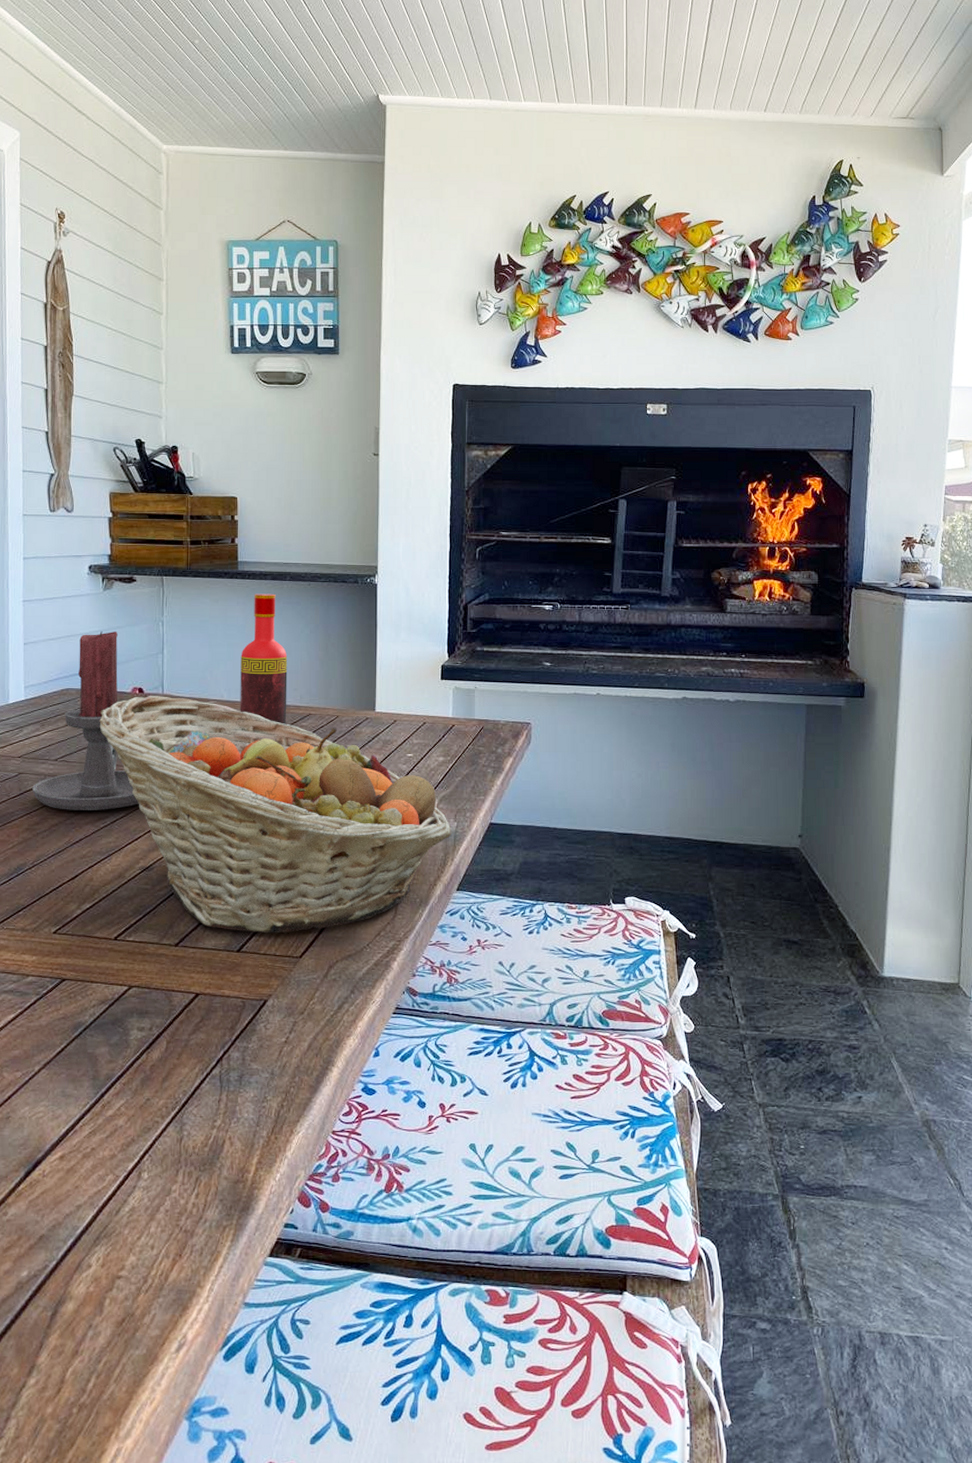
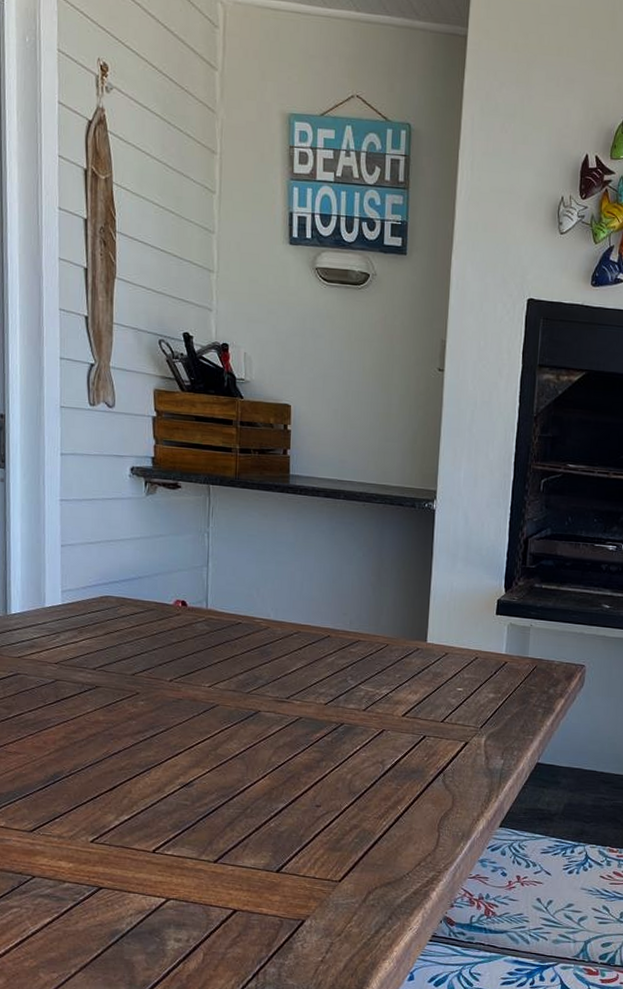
candle holder: present [32,630,139,810] -> none [69,537,180,724]
fruit basket: present [99,695,452,934] -> none [140,609,498,857]
bottle: present [240,594,288,724] -> none [286,510,338,649]

